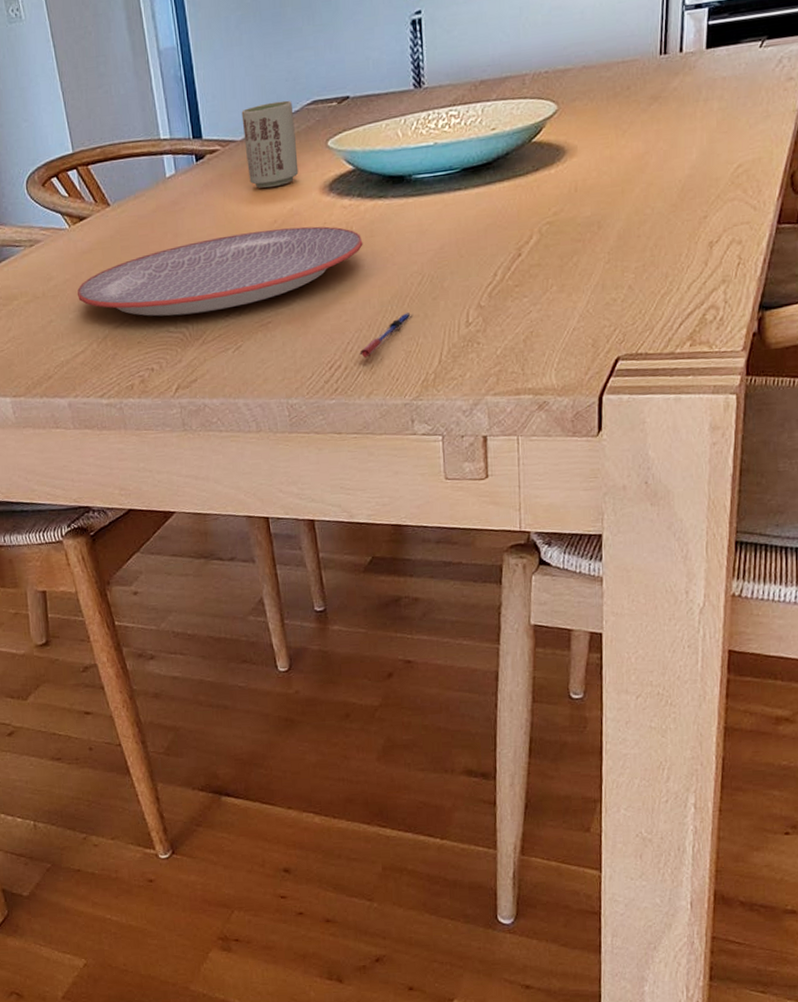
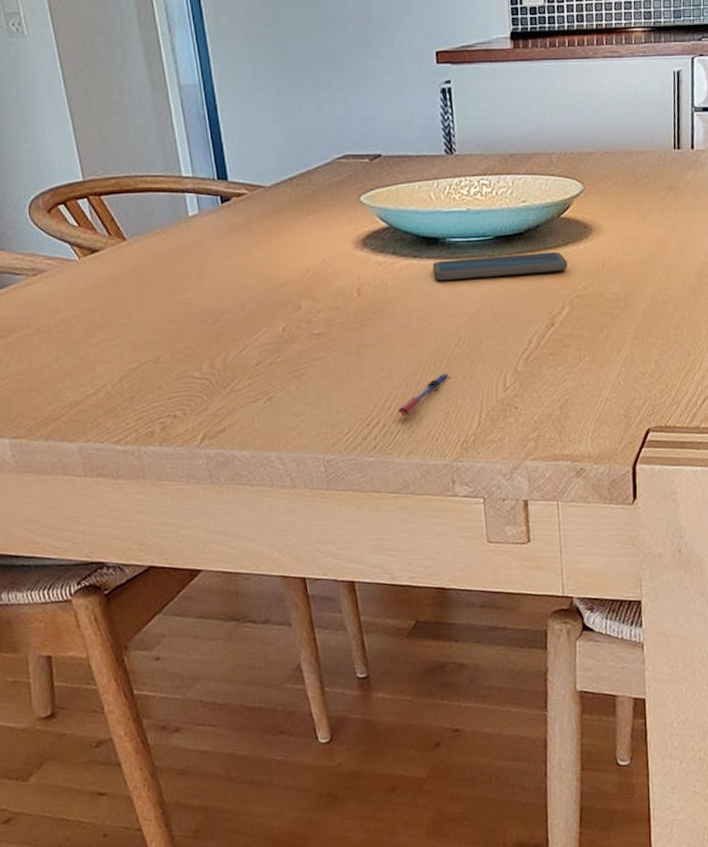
plate: present [77,226,363,317] -> none [89,279,399,361]
cup: present [241,100,299,188] -> none [269,151,331,237]
smartphone: none [397,178,537,220] -> present [432,252,568,281]

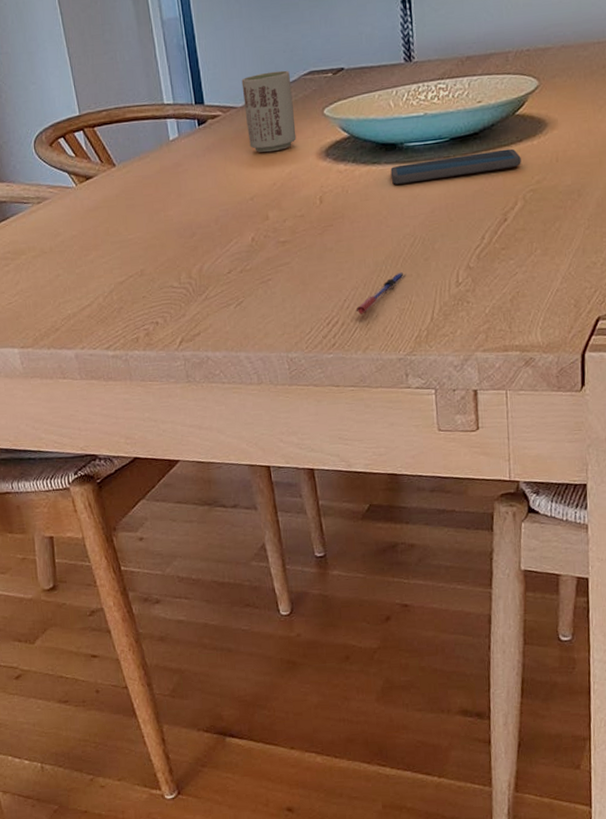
cup: none [269,151,331,237] -> present [241,70,297,153]

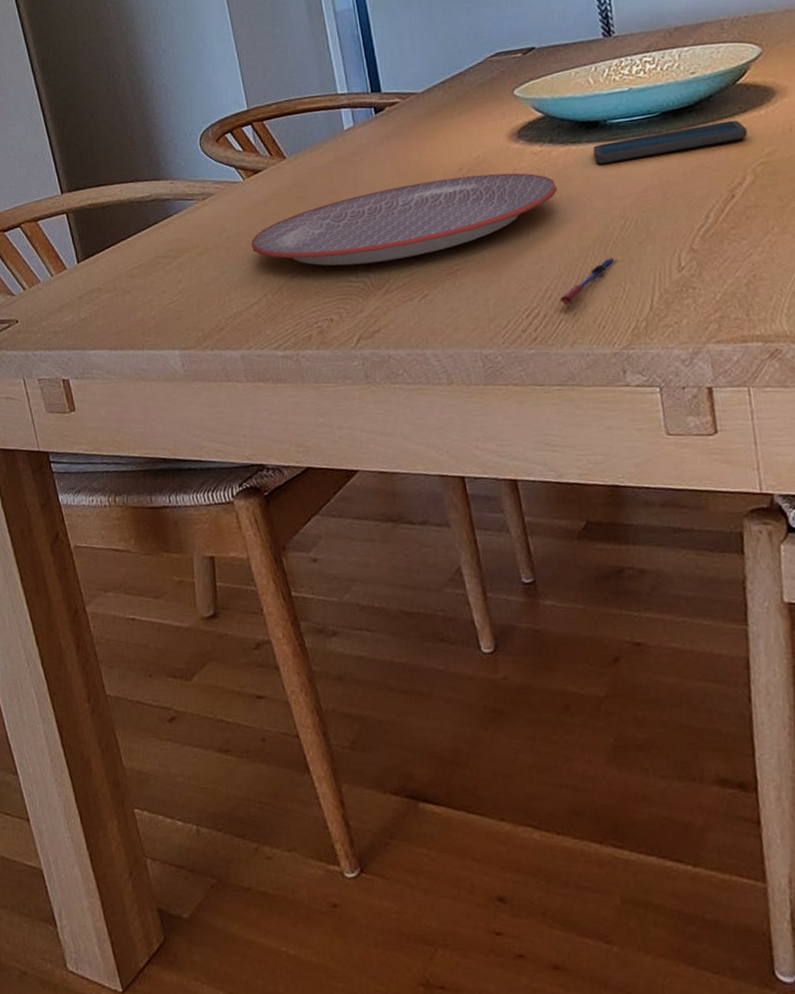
plate: none [84,189,358,273] -> present [251,173,558,266]
cup: present [241,70,297,153] -> none [421,53,484,138]

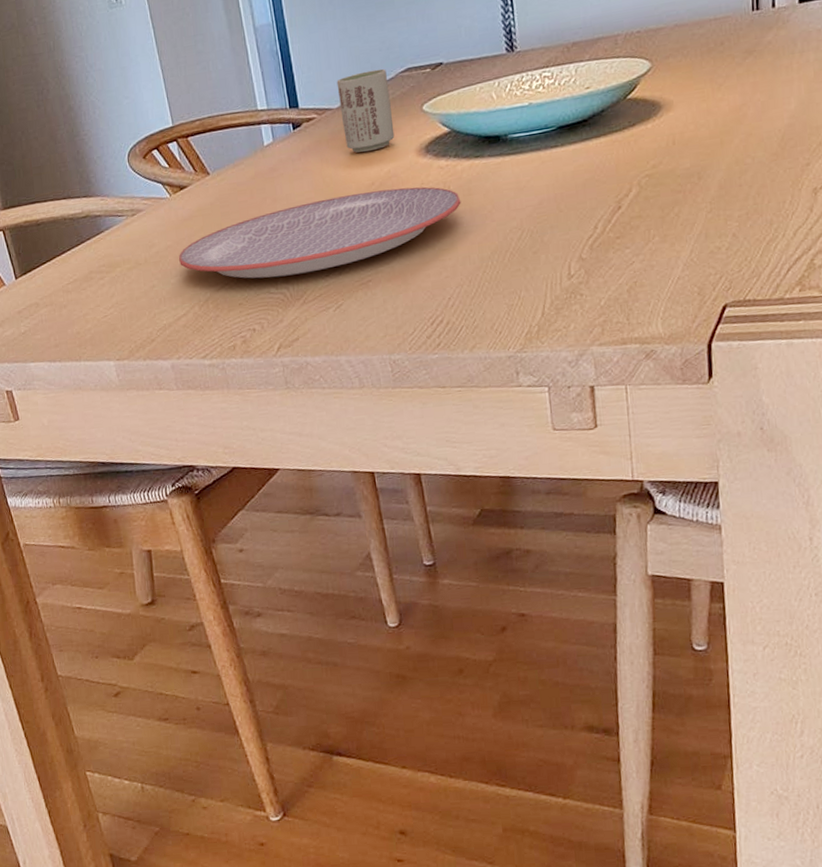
cup: none [421,53,484,138] -> present [336,68,395,153]
pen: present [559,256,618,305] -> none [461,266,514,313]
smartphone: present [593,120,748,164] -> none [494,134,635,178]

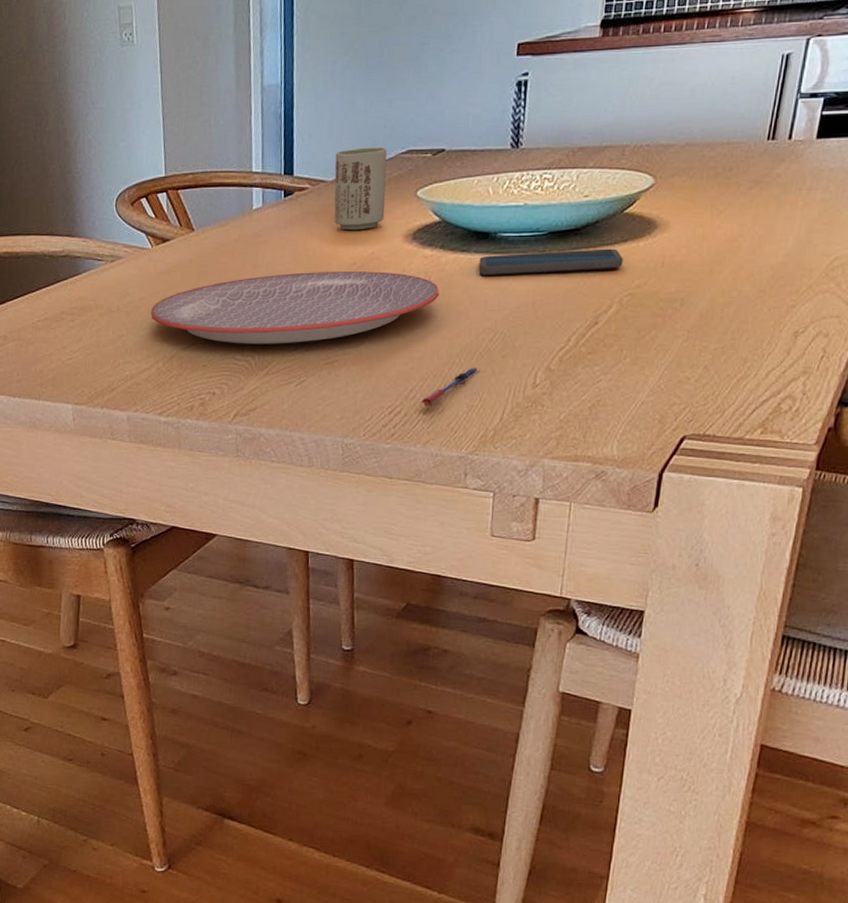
pen: none [461,266,514,313] -> present [421,366,481,407]
smartphone: none [494,134,635,178] -> present [478,248,623,275]

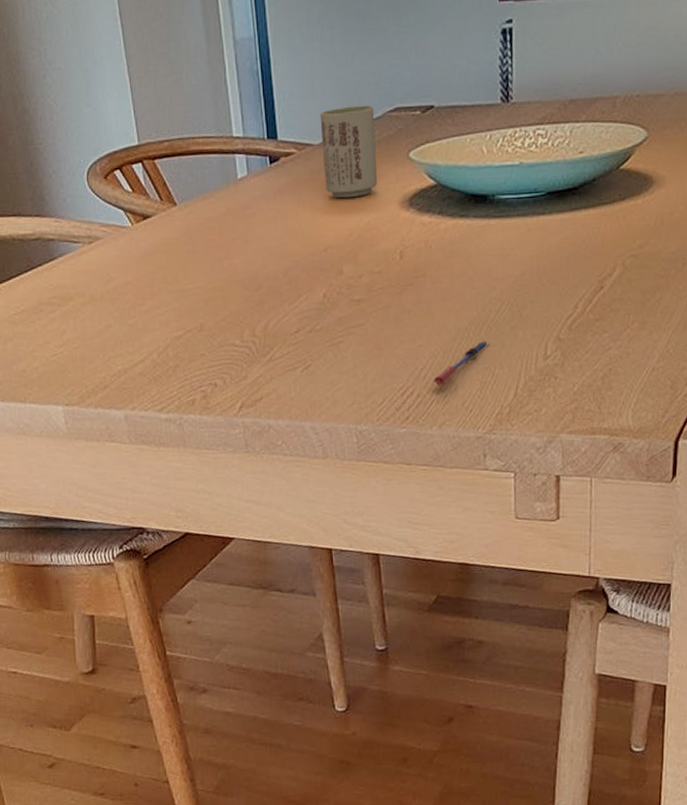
plate: present [151,270,439,344] -> none [138,242,442,329]
smartphone: present [478,248,623,275] -> none [479,207,623,242]

